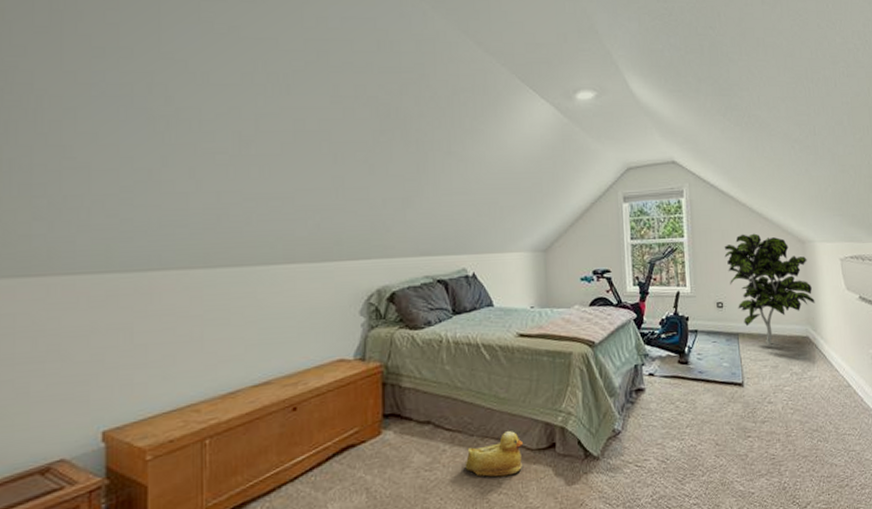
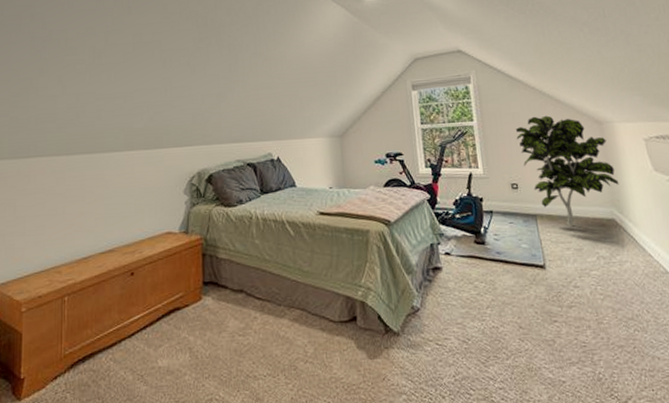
rubber duck: present [465,431,524,477] -> none [274,303,327,346]

